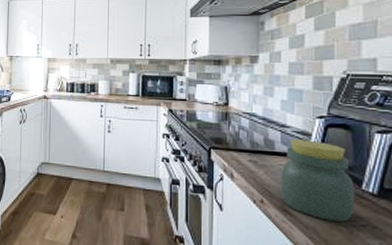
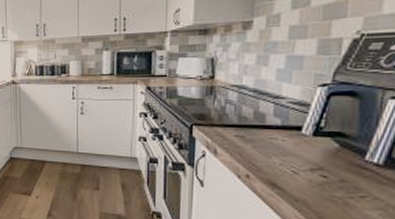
jar: present [280,139,355,222] -> none [269,111,357,194]

